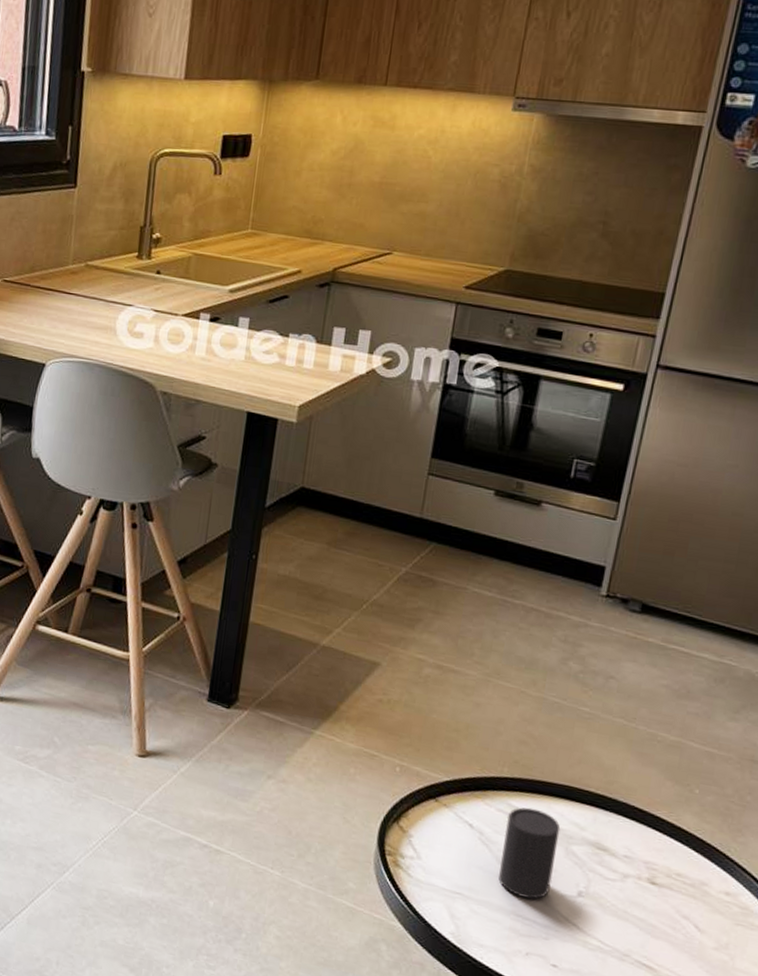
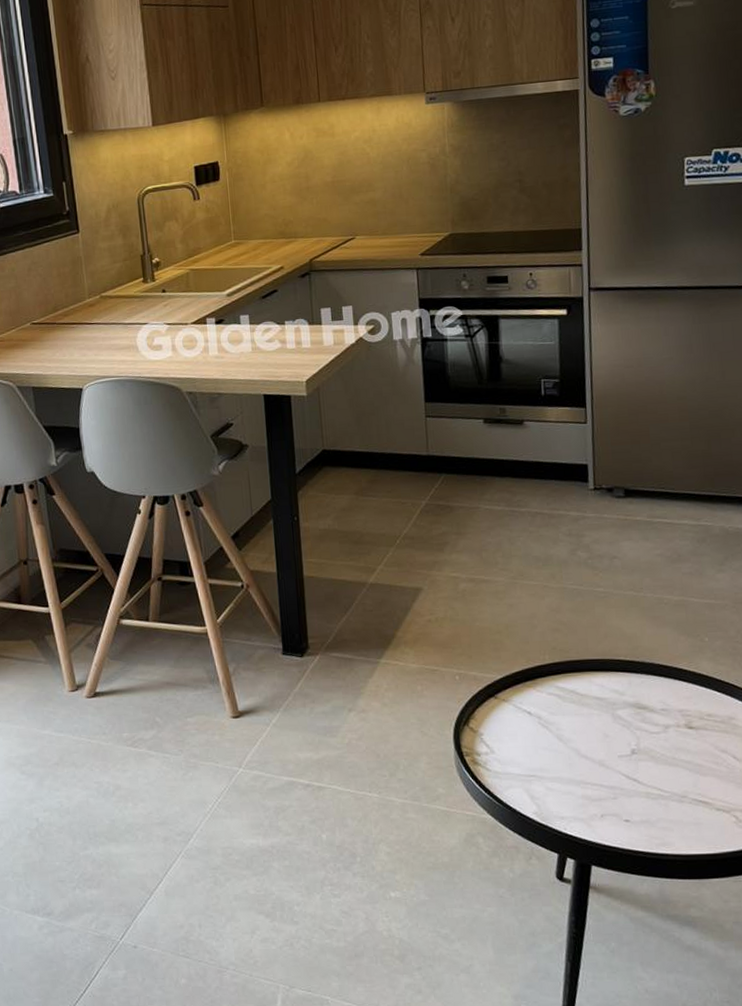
cup: present [498,807,561,899] -> none [557,685,608,766]

